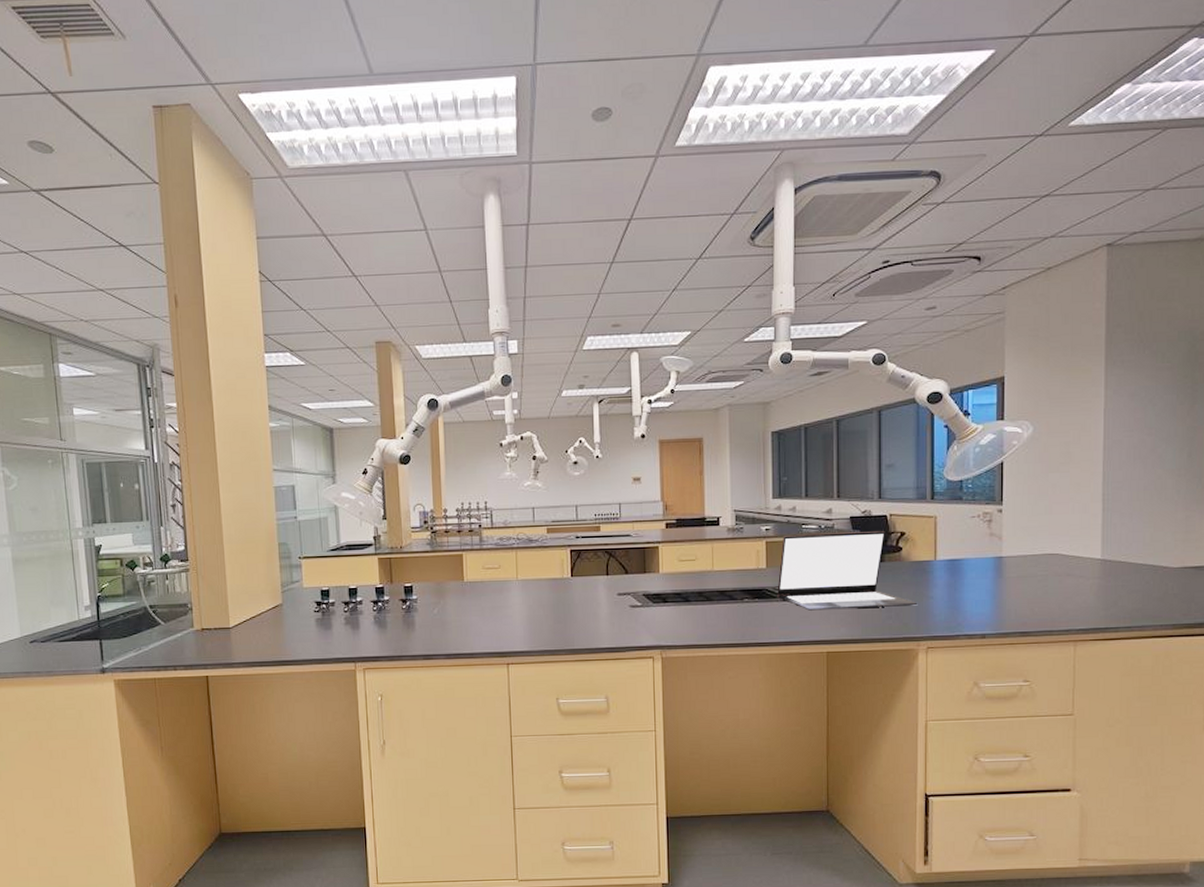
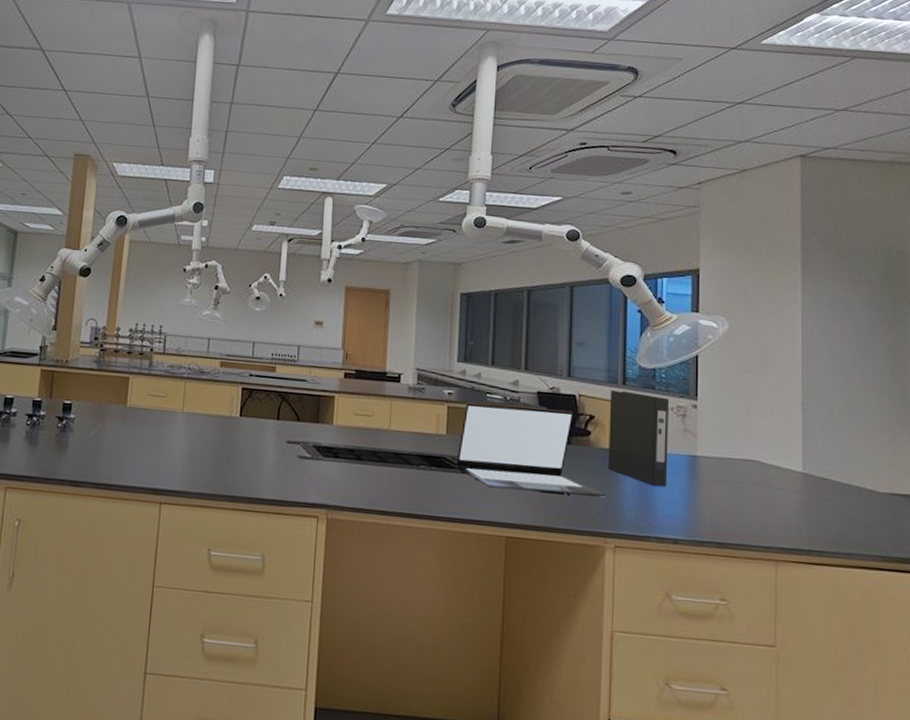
binder: none [919,505,976,590] -> present [608,389,670,488]

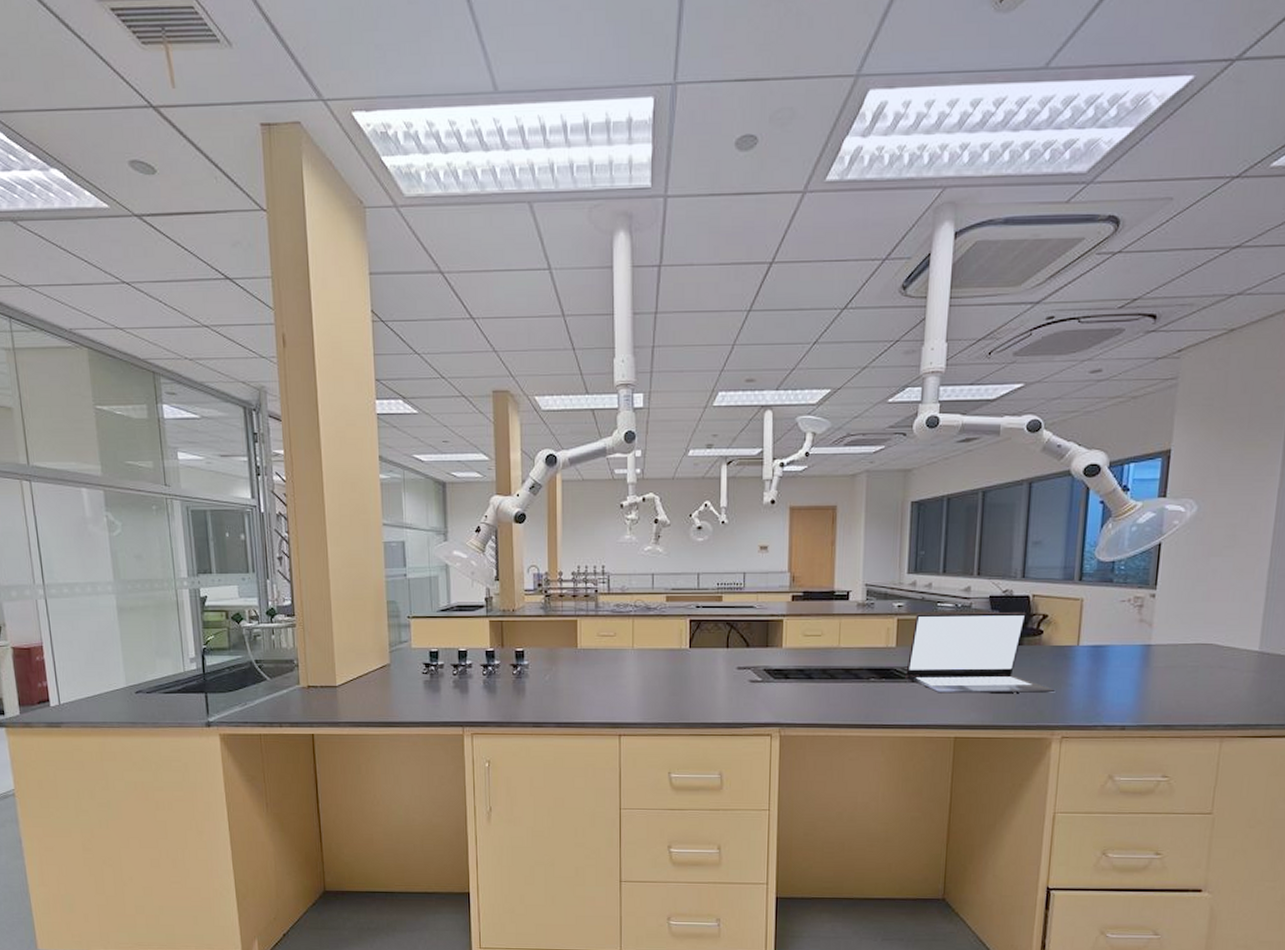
binder: present [608,389,670,488] -> none [1059,587,1127,679]

